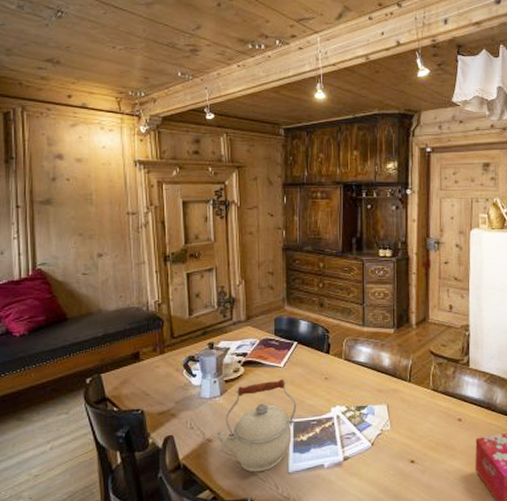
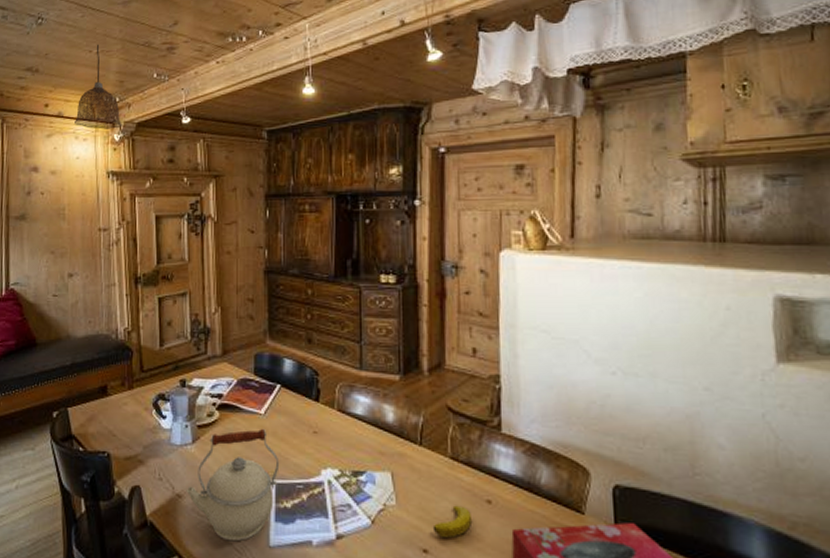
pendant lamp: none [100,41,148,121] -> present [75,44,123,129]
banana: none [418,425,447,450] -> present [432,505,471,538]

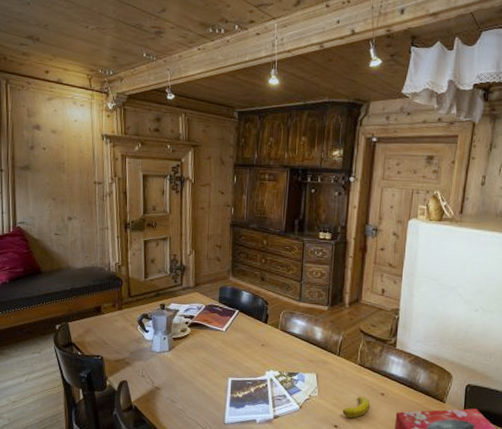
pendant lamp: present [75,44,123,129] -> none [73,21,115,99]
kettle: present [186,429,280,542] -> none [163,342,235,420]

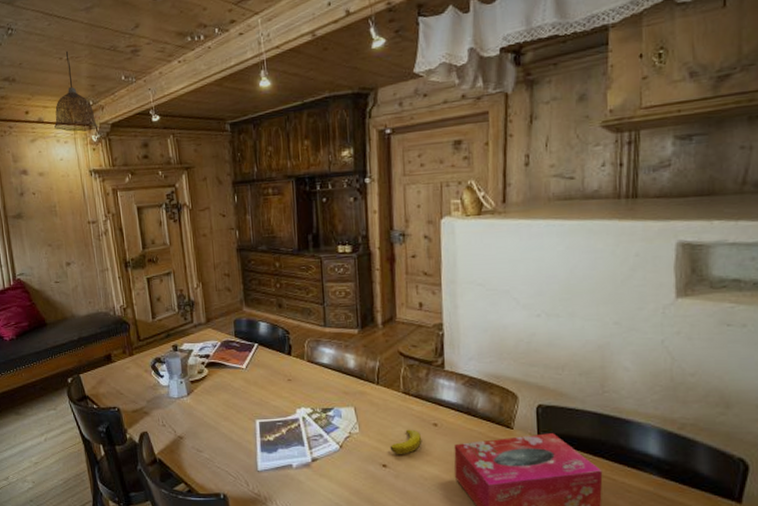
pendant lamp: none [73,21,115,99] -> present [54,50,98,132]

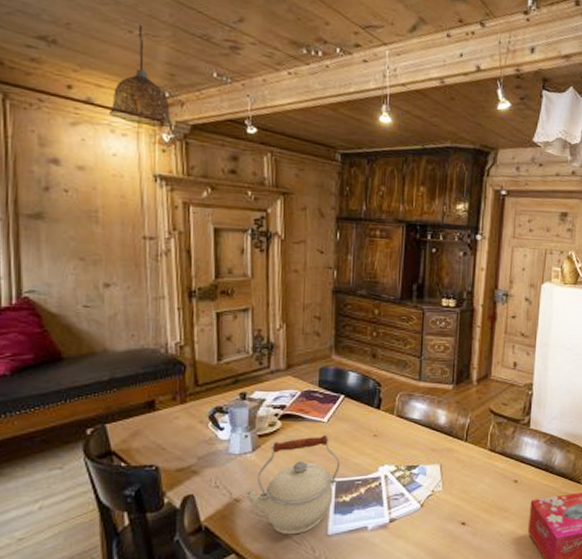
kettle: none [186,381,262,469] -> present [244,435,341,535]
banana: present [390,429,421,454] -> none [470,486,501,511]

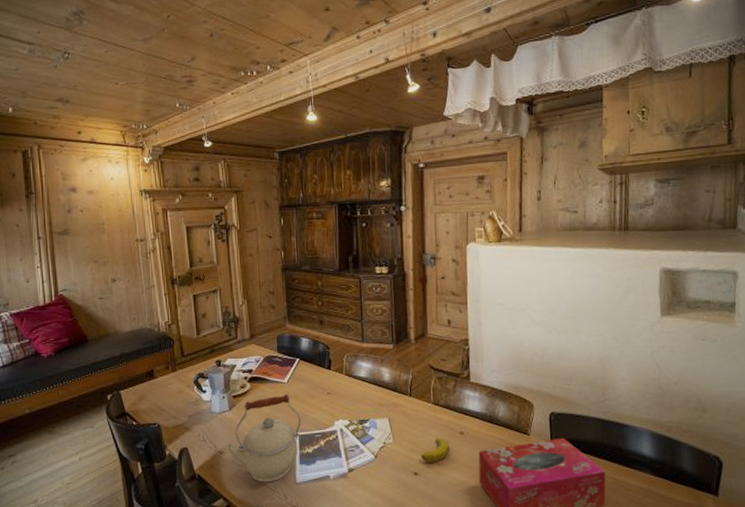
pendant lamp: present [110,24,174,128] -> none [107,76,151,153]
banana: none [470,486,501,511] -> present [421,438,449,462]

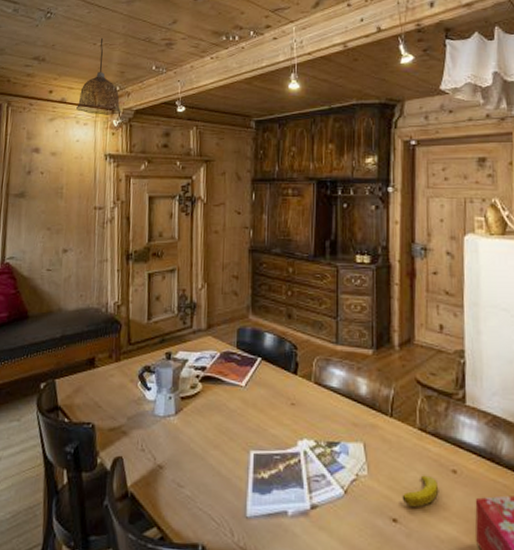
pendant lamp: none [107,76,151,153] -> present [76,37,121,115]
kettle: present [226,394,302,483] -> none [167,401,258,513]

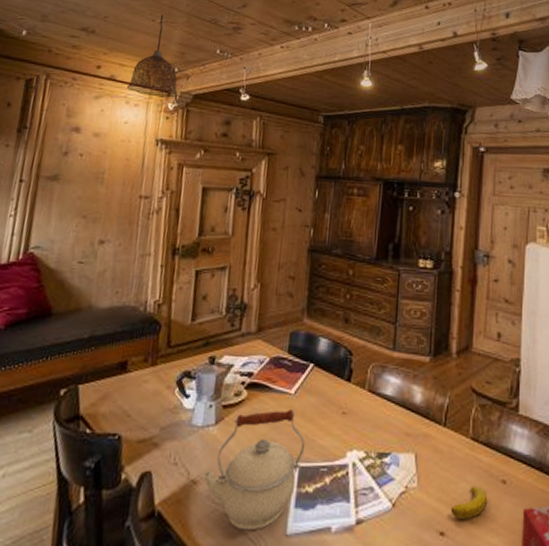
kettle: none [167,401,258,513] -> present [202,410,306,531]

